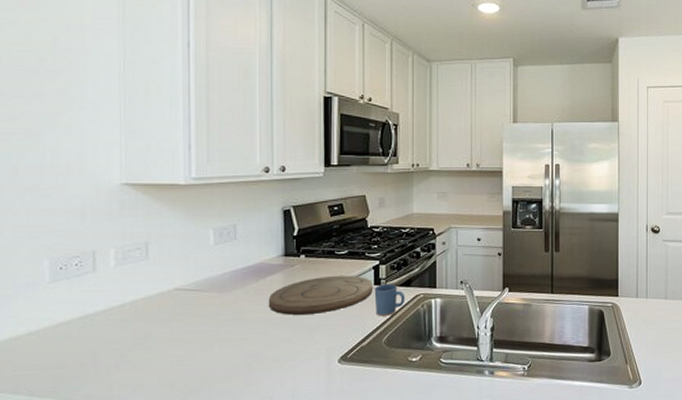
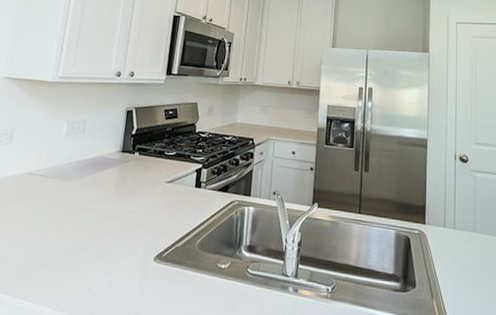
cutting board: present [268,275,373,315] -> none [101,174,194,210]
mug: present [374,284,406,316] -> none [193,187,222,219]

